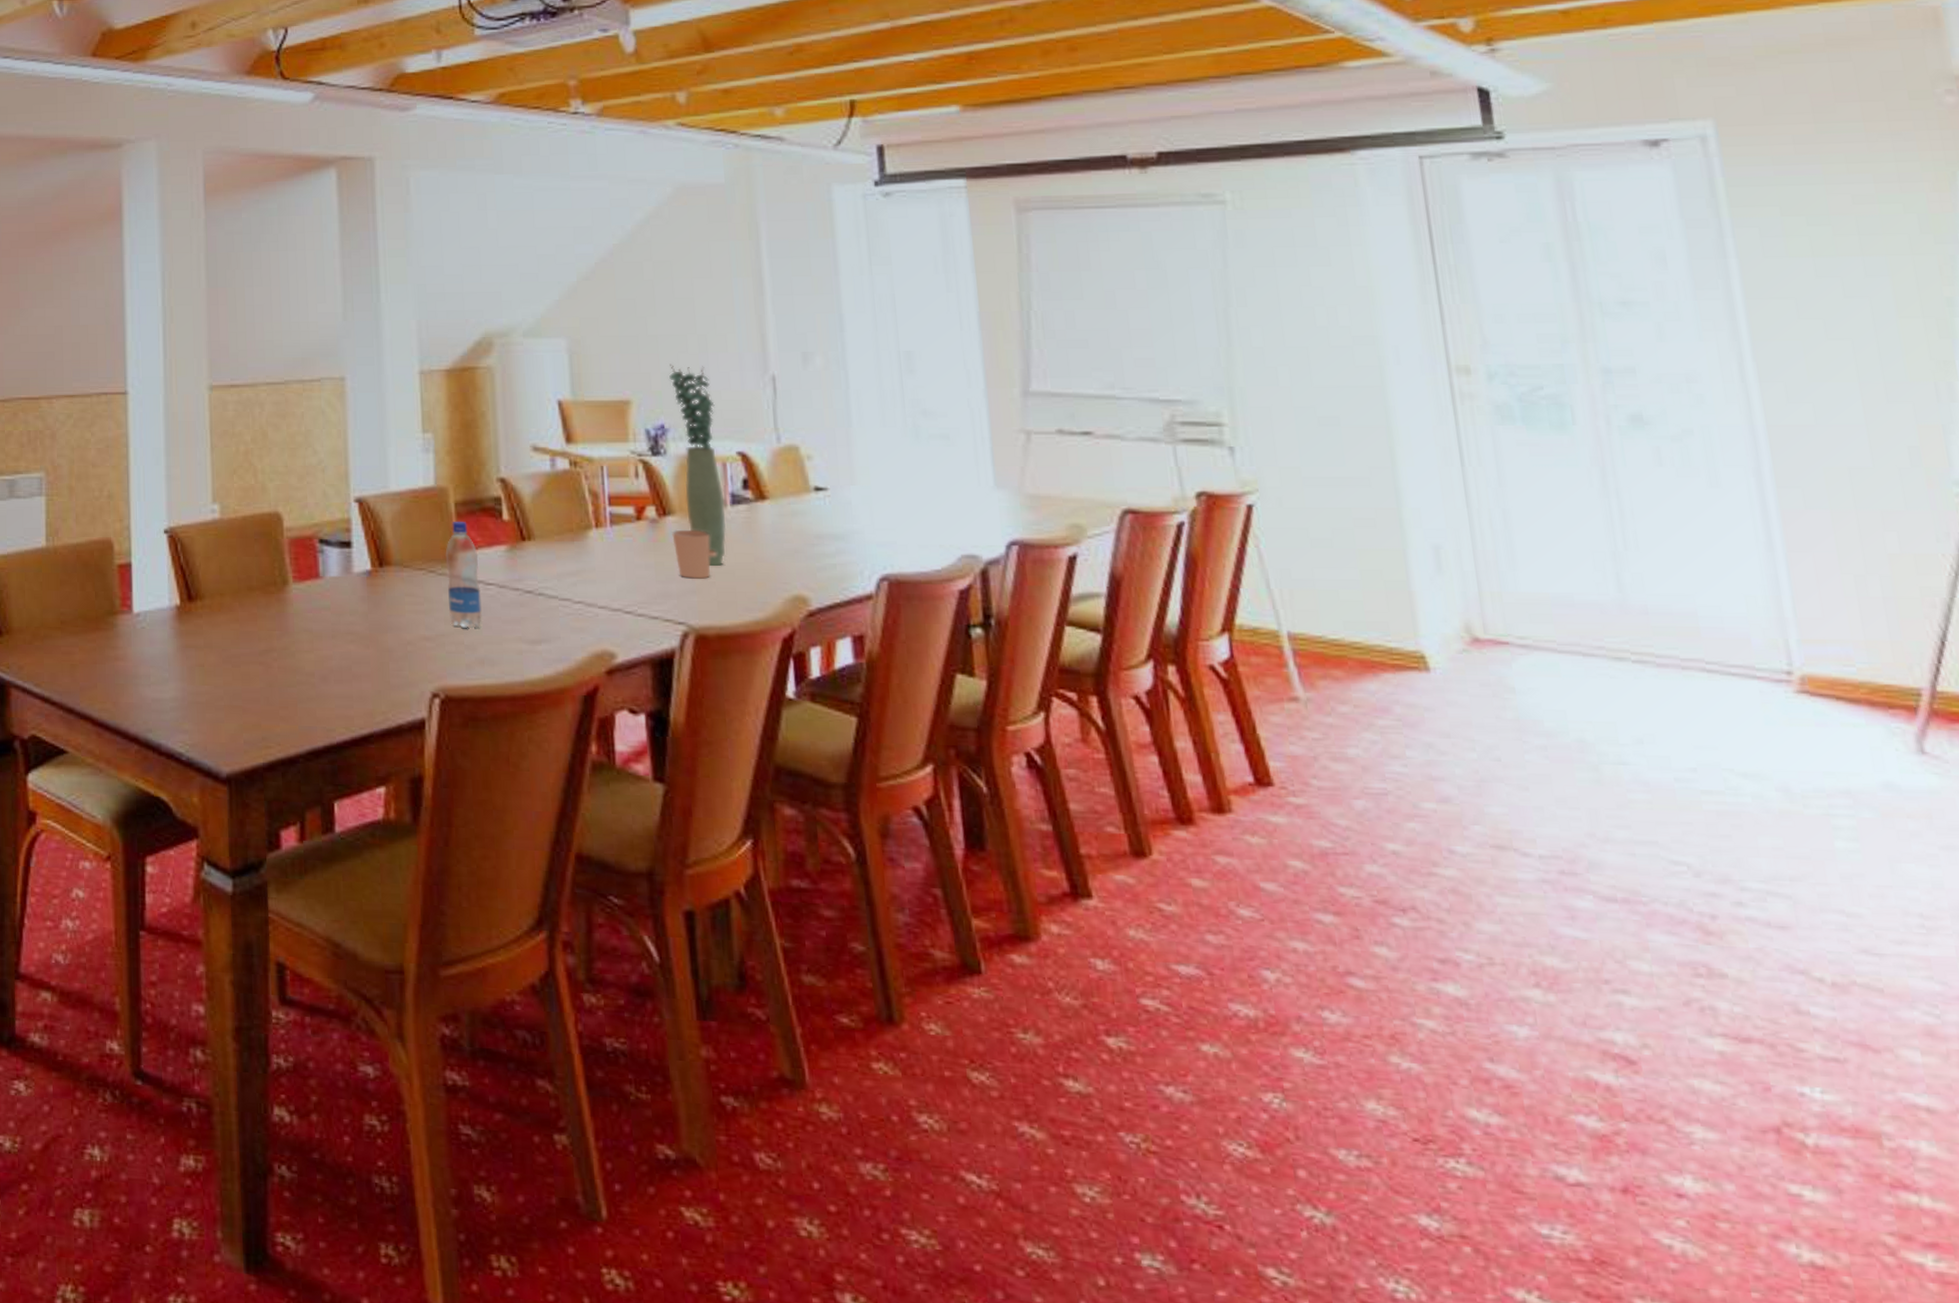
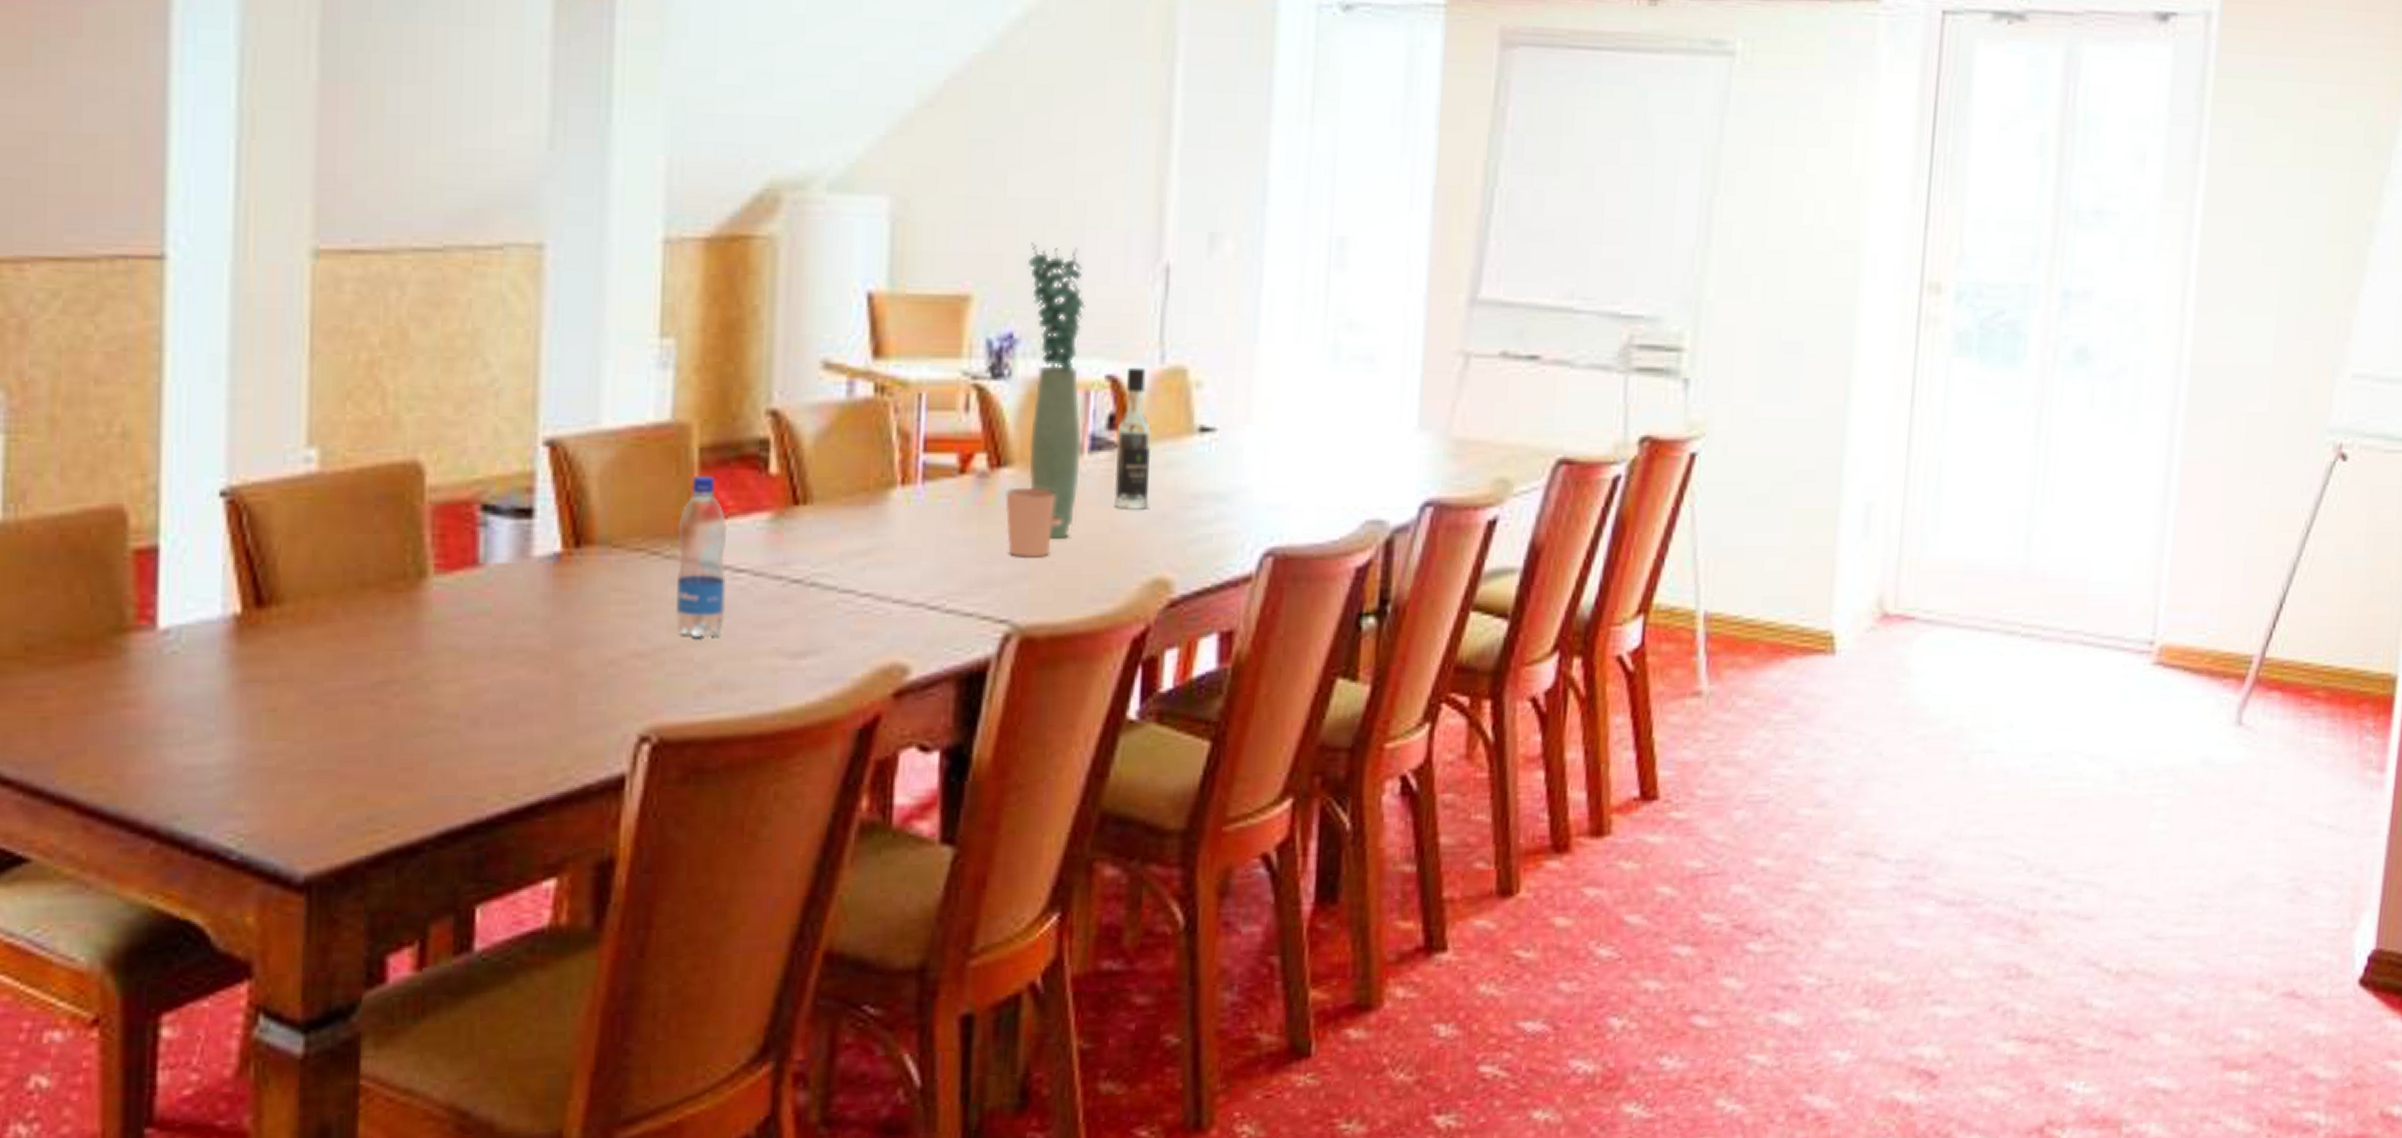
bottle: none [750,446,782,547] -> present [1113,367,1152,511]

